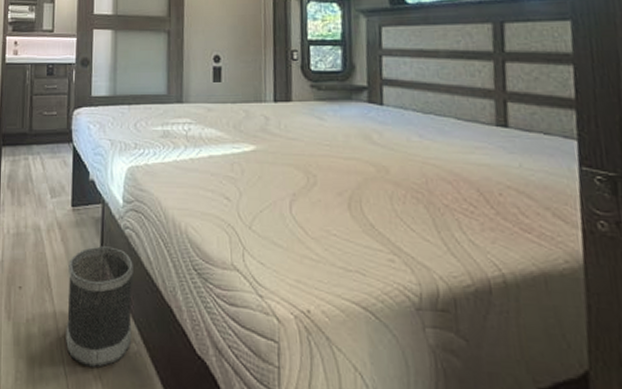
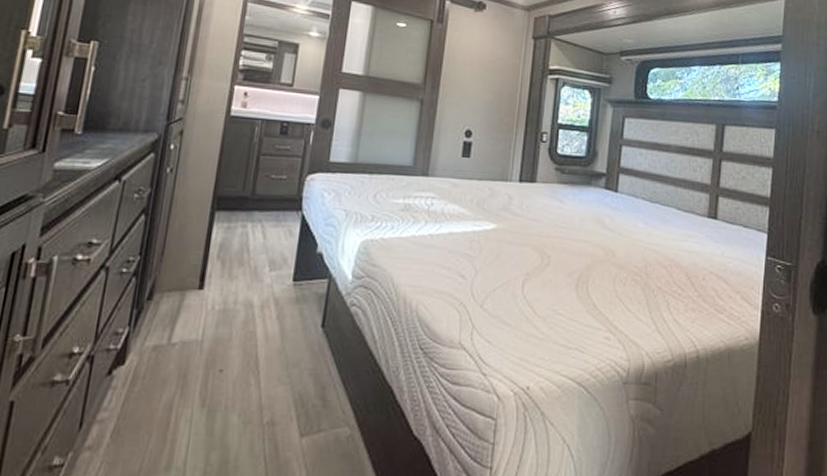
wastebasket: present [66,246,133,368] -> none [270,324,356,455]

